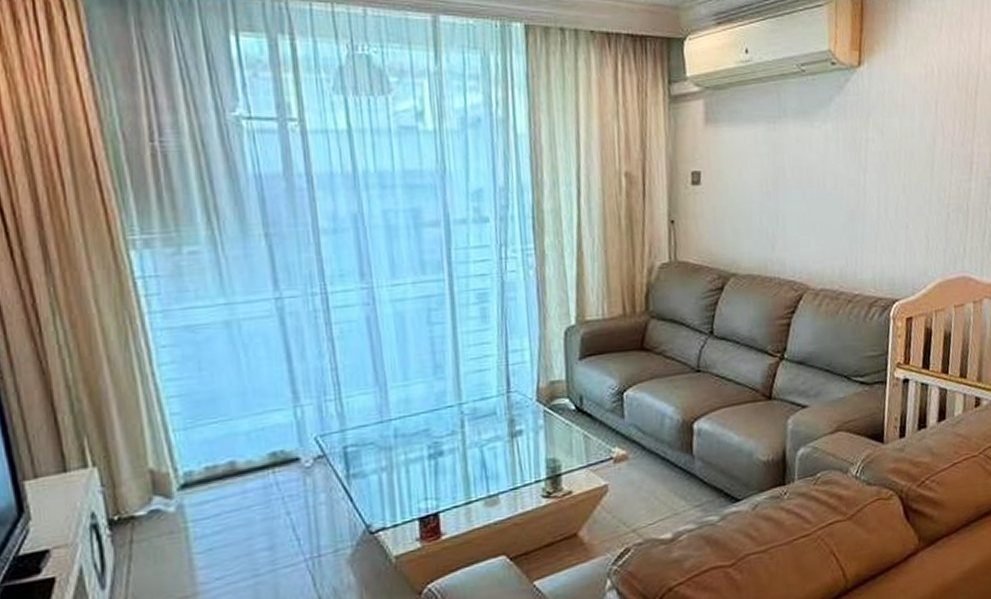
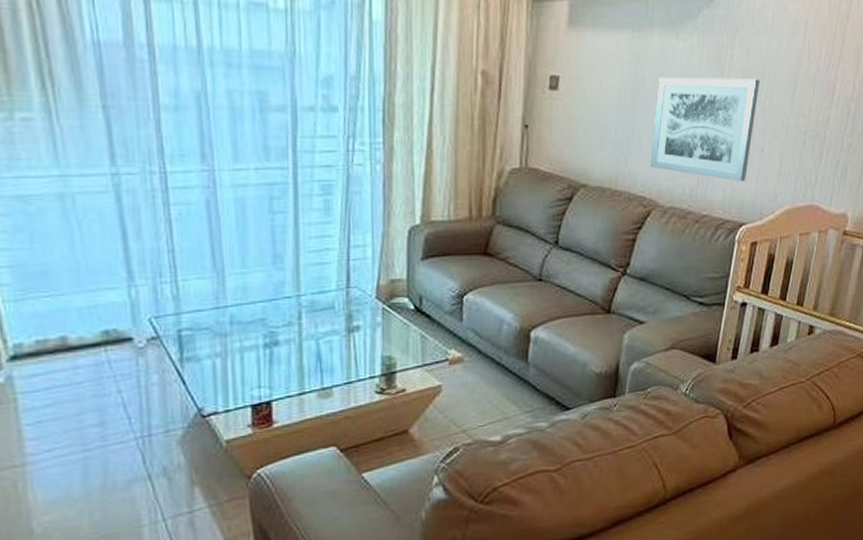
wall art: none [797,158,898,259] -> present [650,77,760,182]

